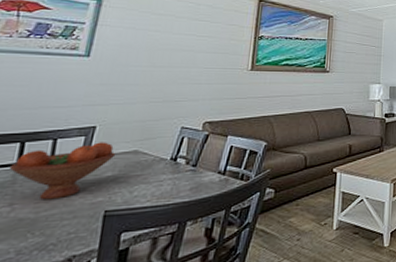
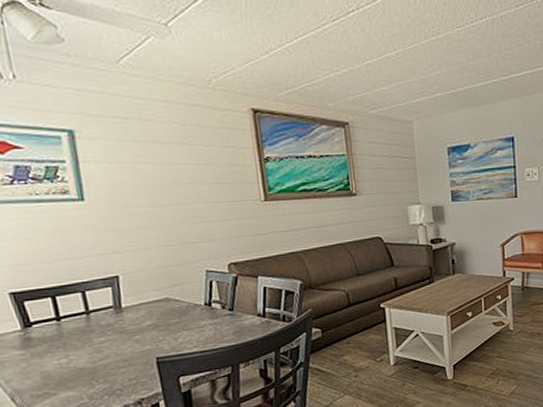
fruit bowl: present [8,142,116,200] -> none [50,291,149,351]

